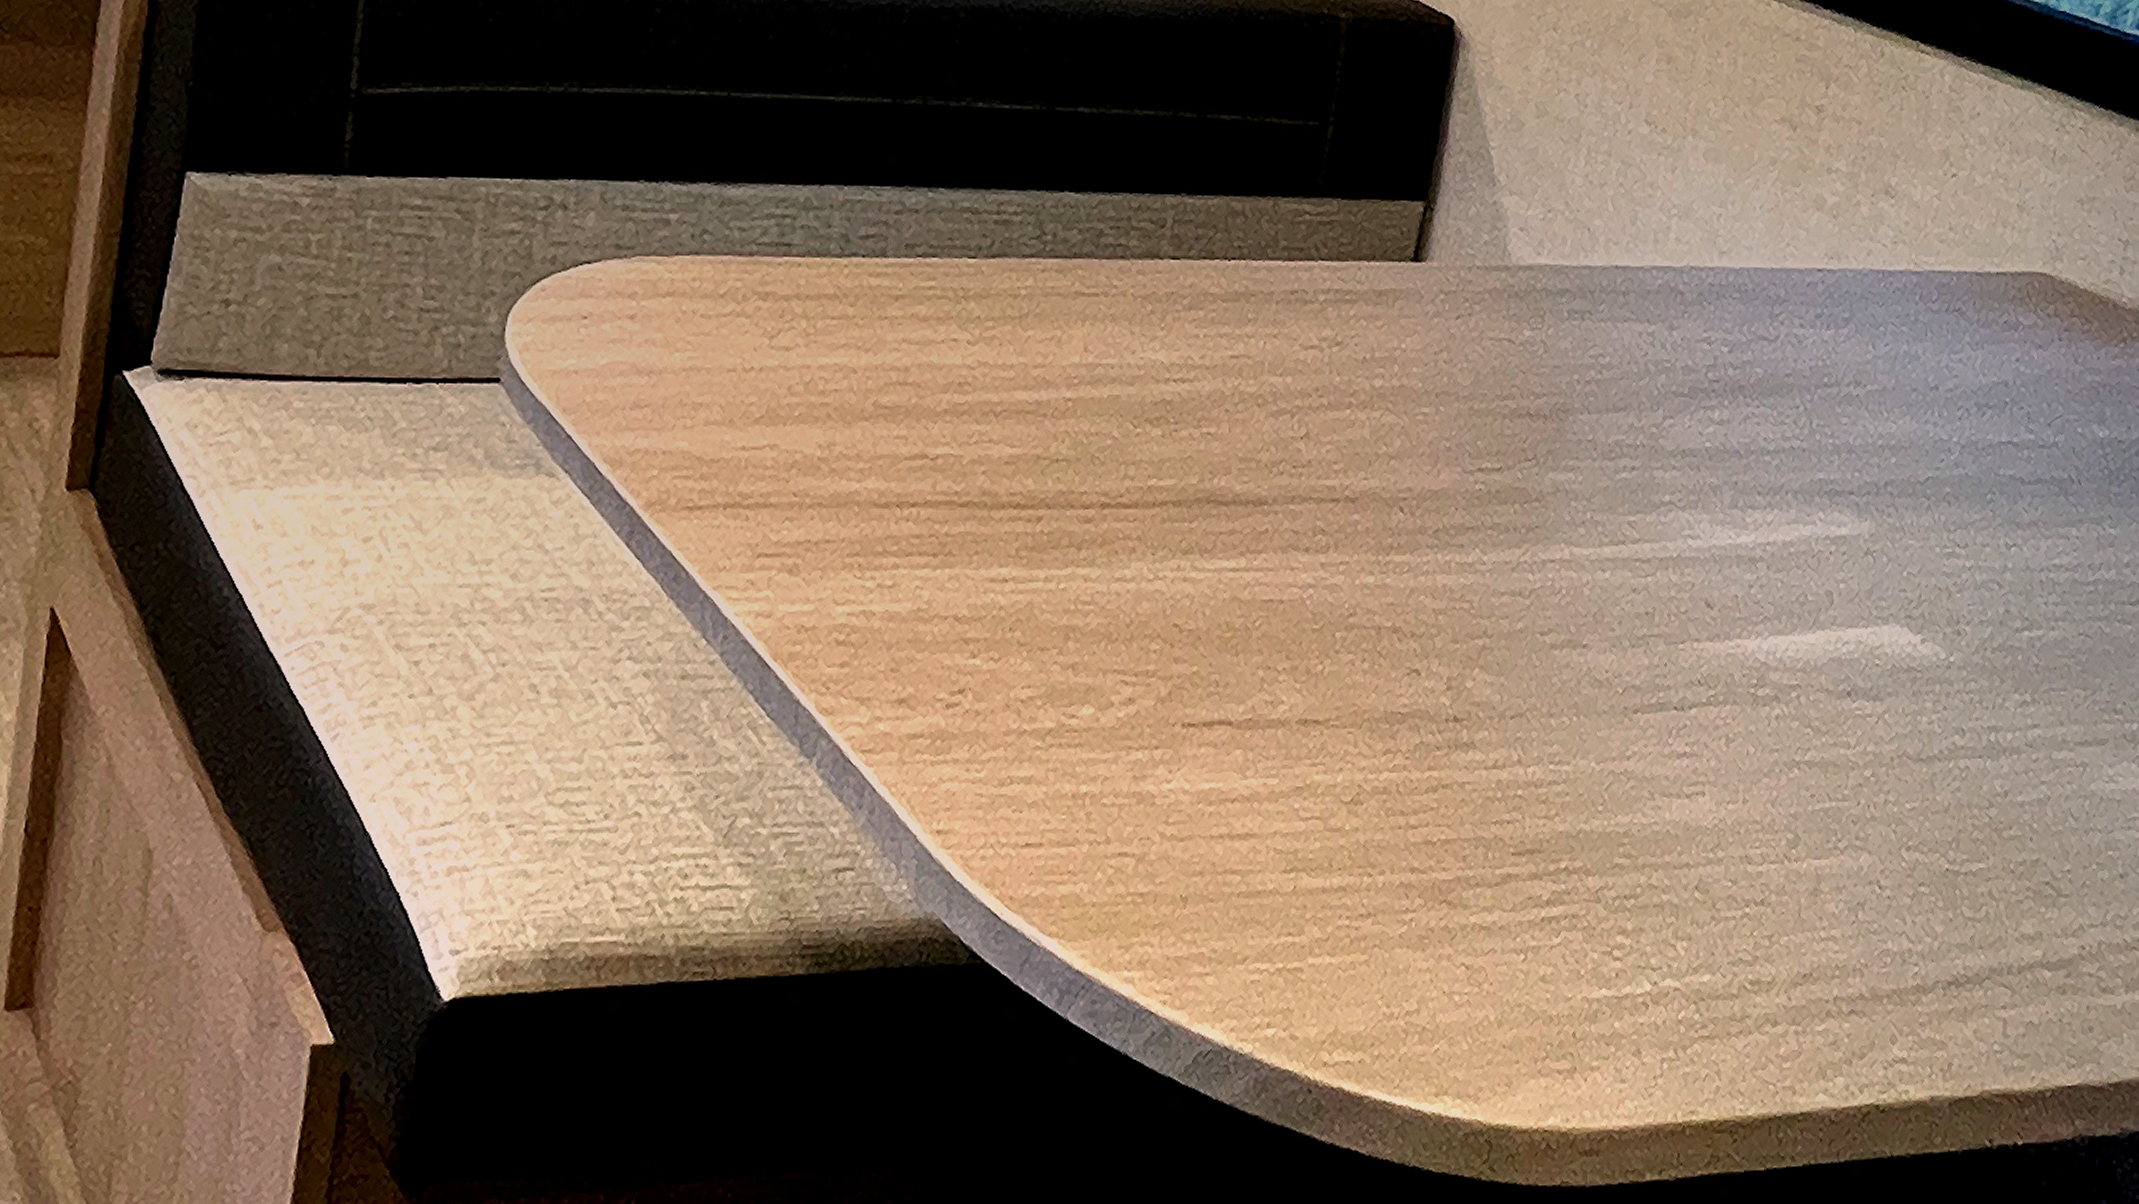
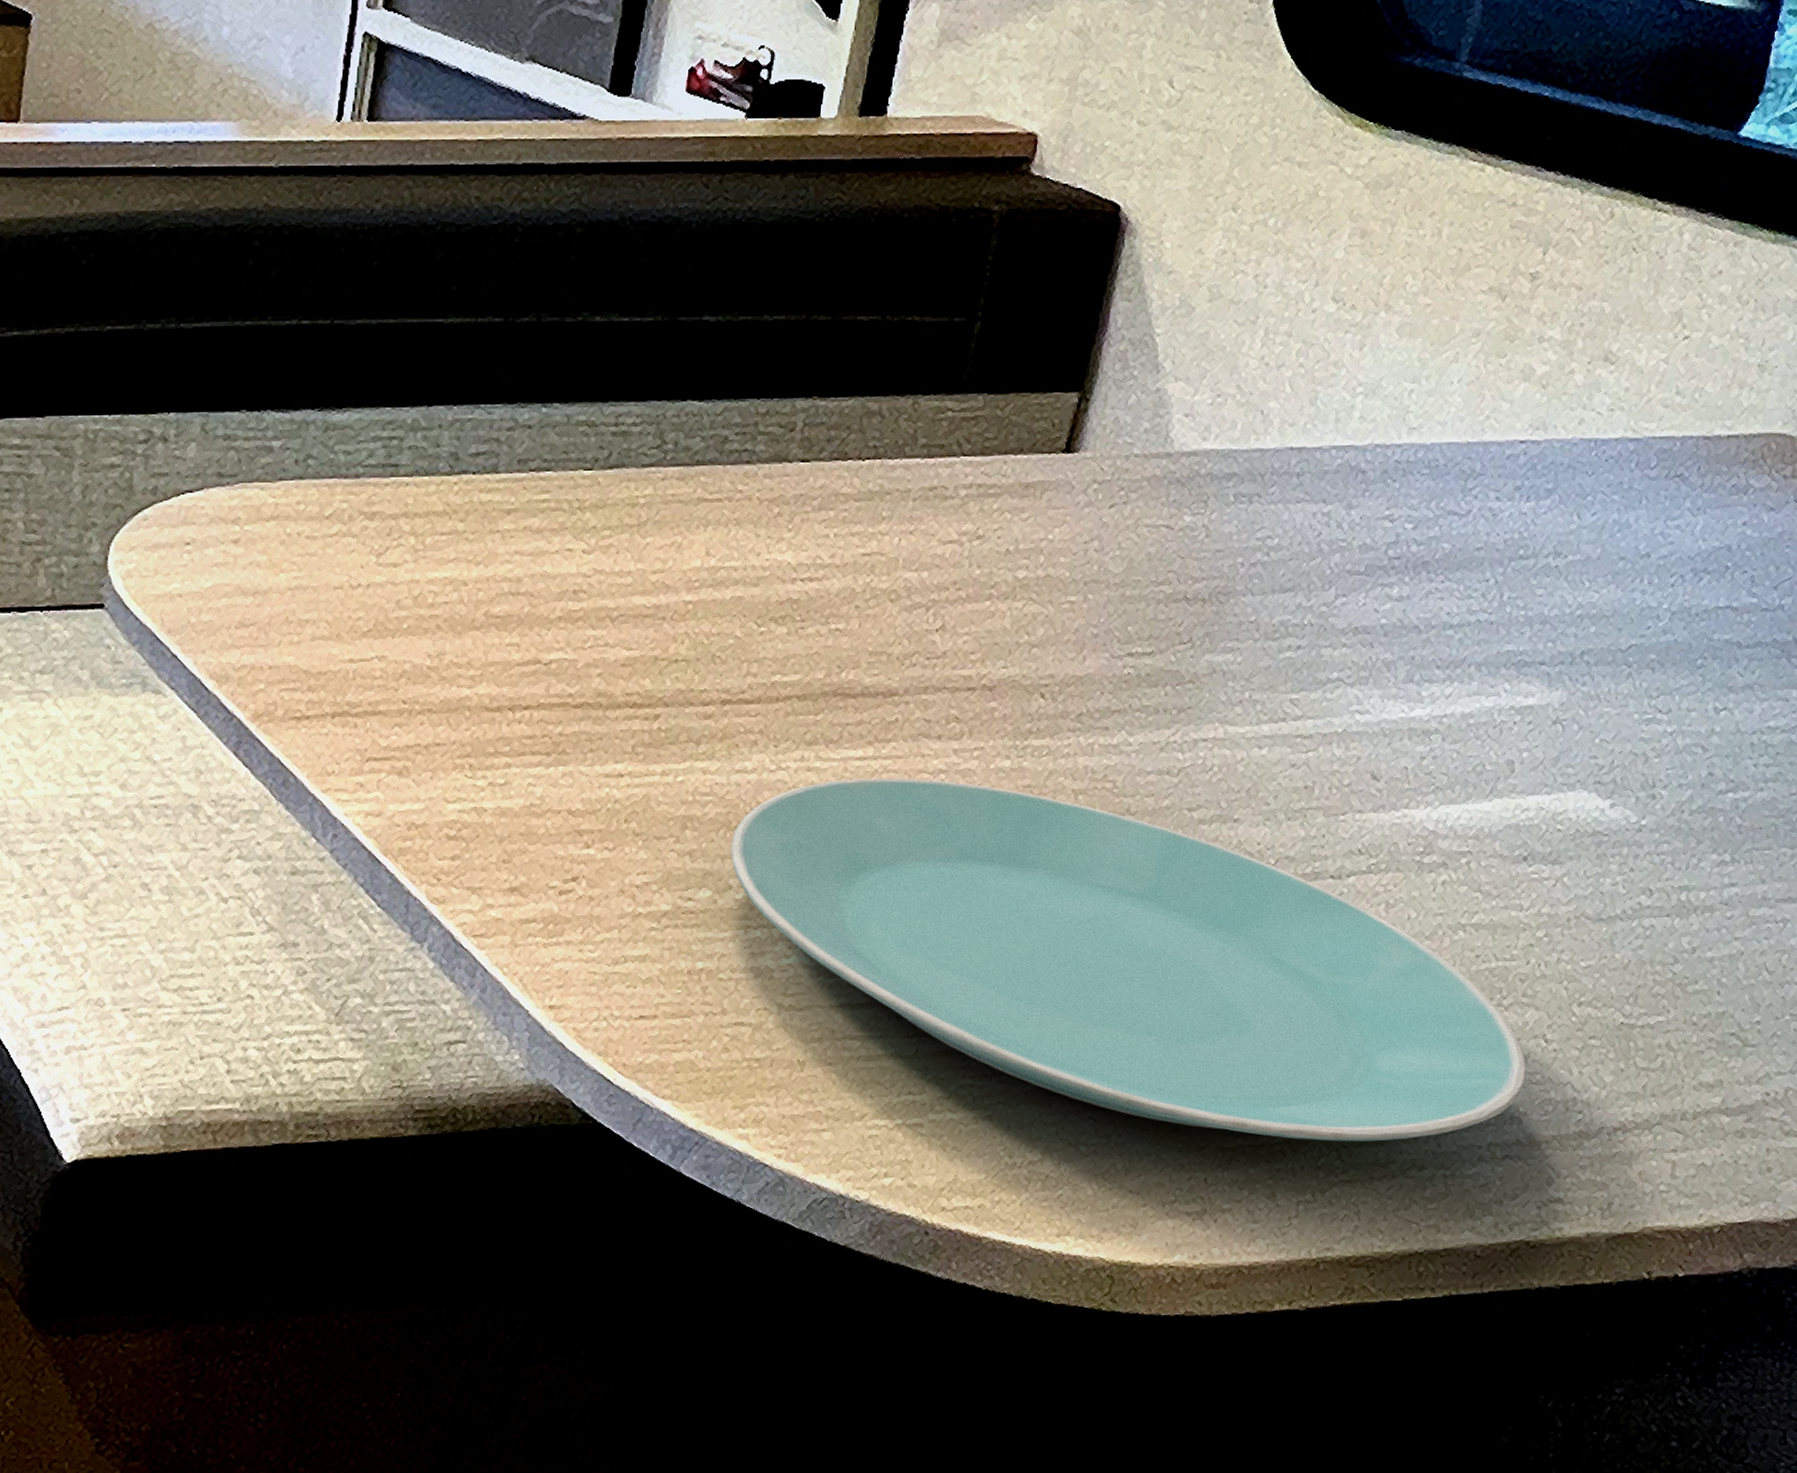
plate: none [1112,591,1864,994] -> present [731,777,1527,1142]

